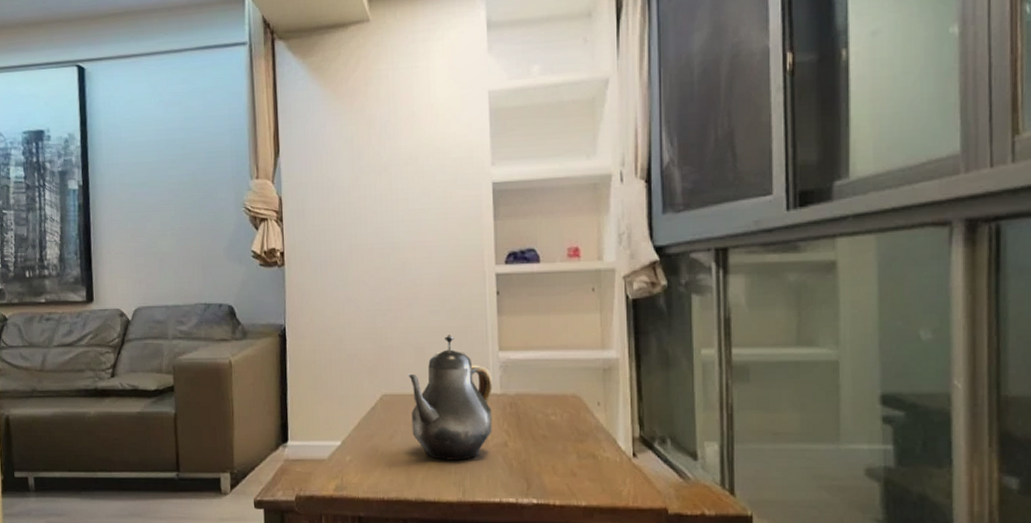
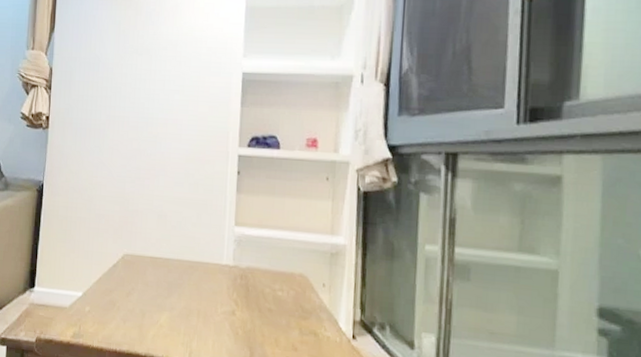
teapot: present [407,335,494,460] -> none [148,206,227,323]

